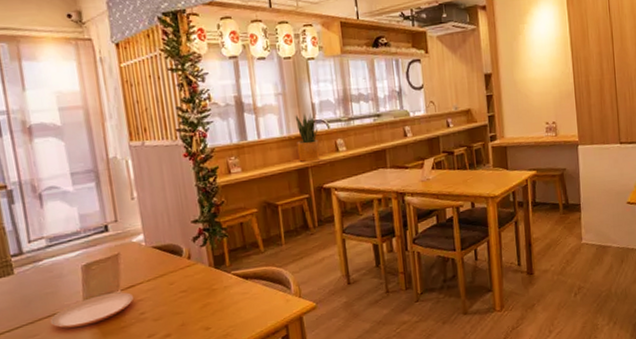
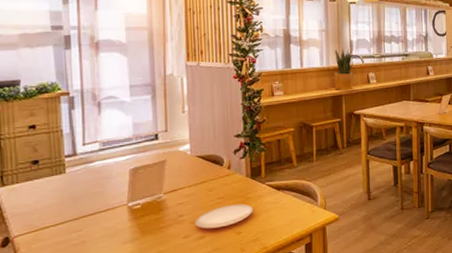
plate: present [49,292,133,329] -> none [93,195,174,226]
plate: none [158,296,221,327] -> present [195,204,253,229]

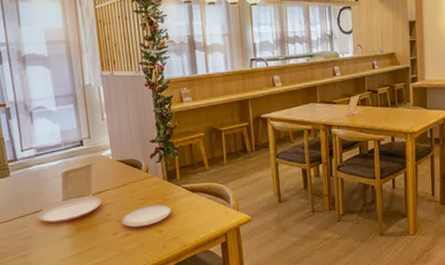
plate: none [93,195,174,226] -> present [36,196,102,223]
planter: present [334,49,354,91] -> none [238,52,259,95]

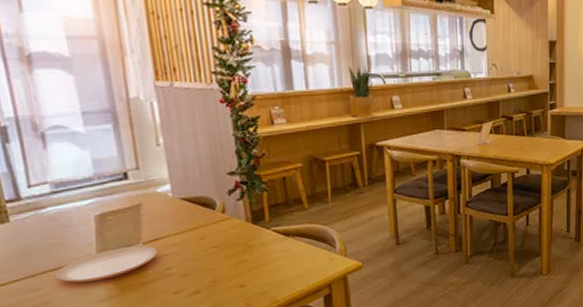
plate: present [121,204,172,228] -> none [186,253,258,283]
planter: none [238,52,259,95] -> present [348,66,374,118]

